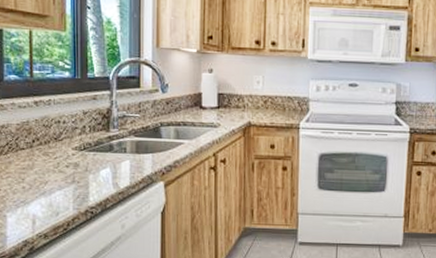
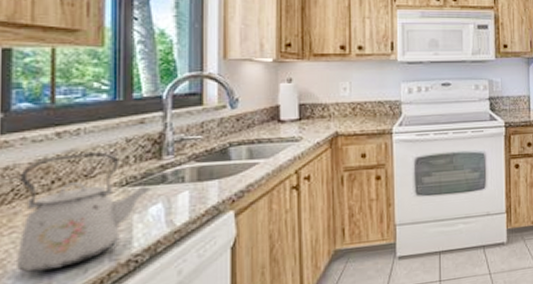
kettle: none [12,120,102,210] -> present [17,152,151,273]

